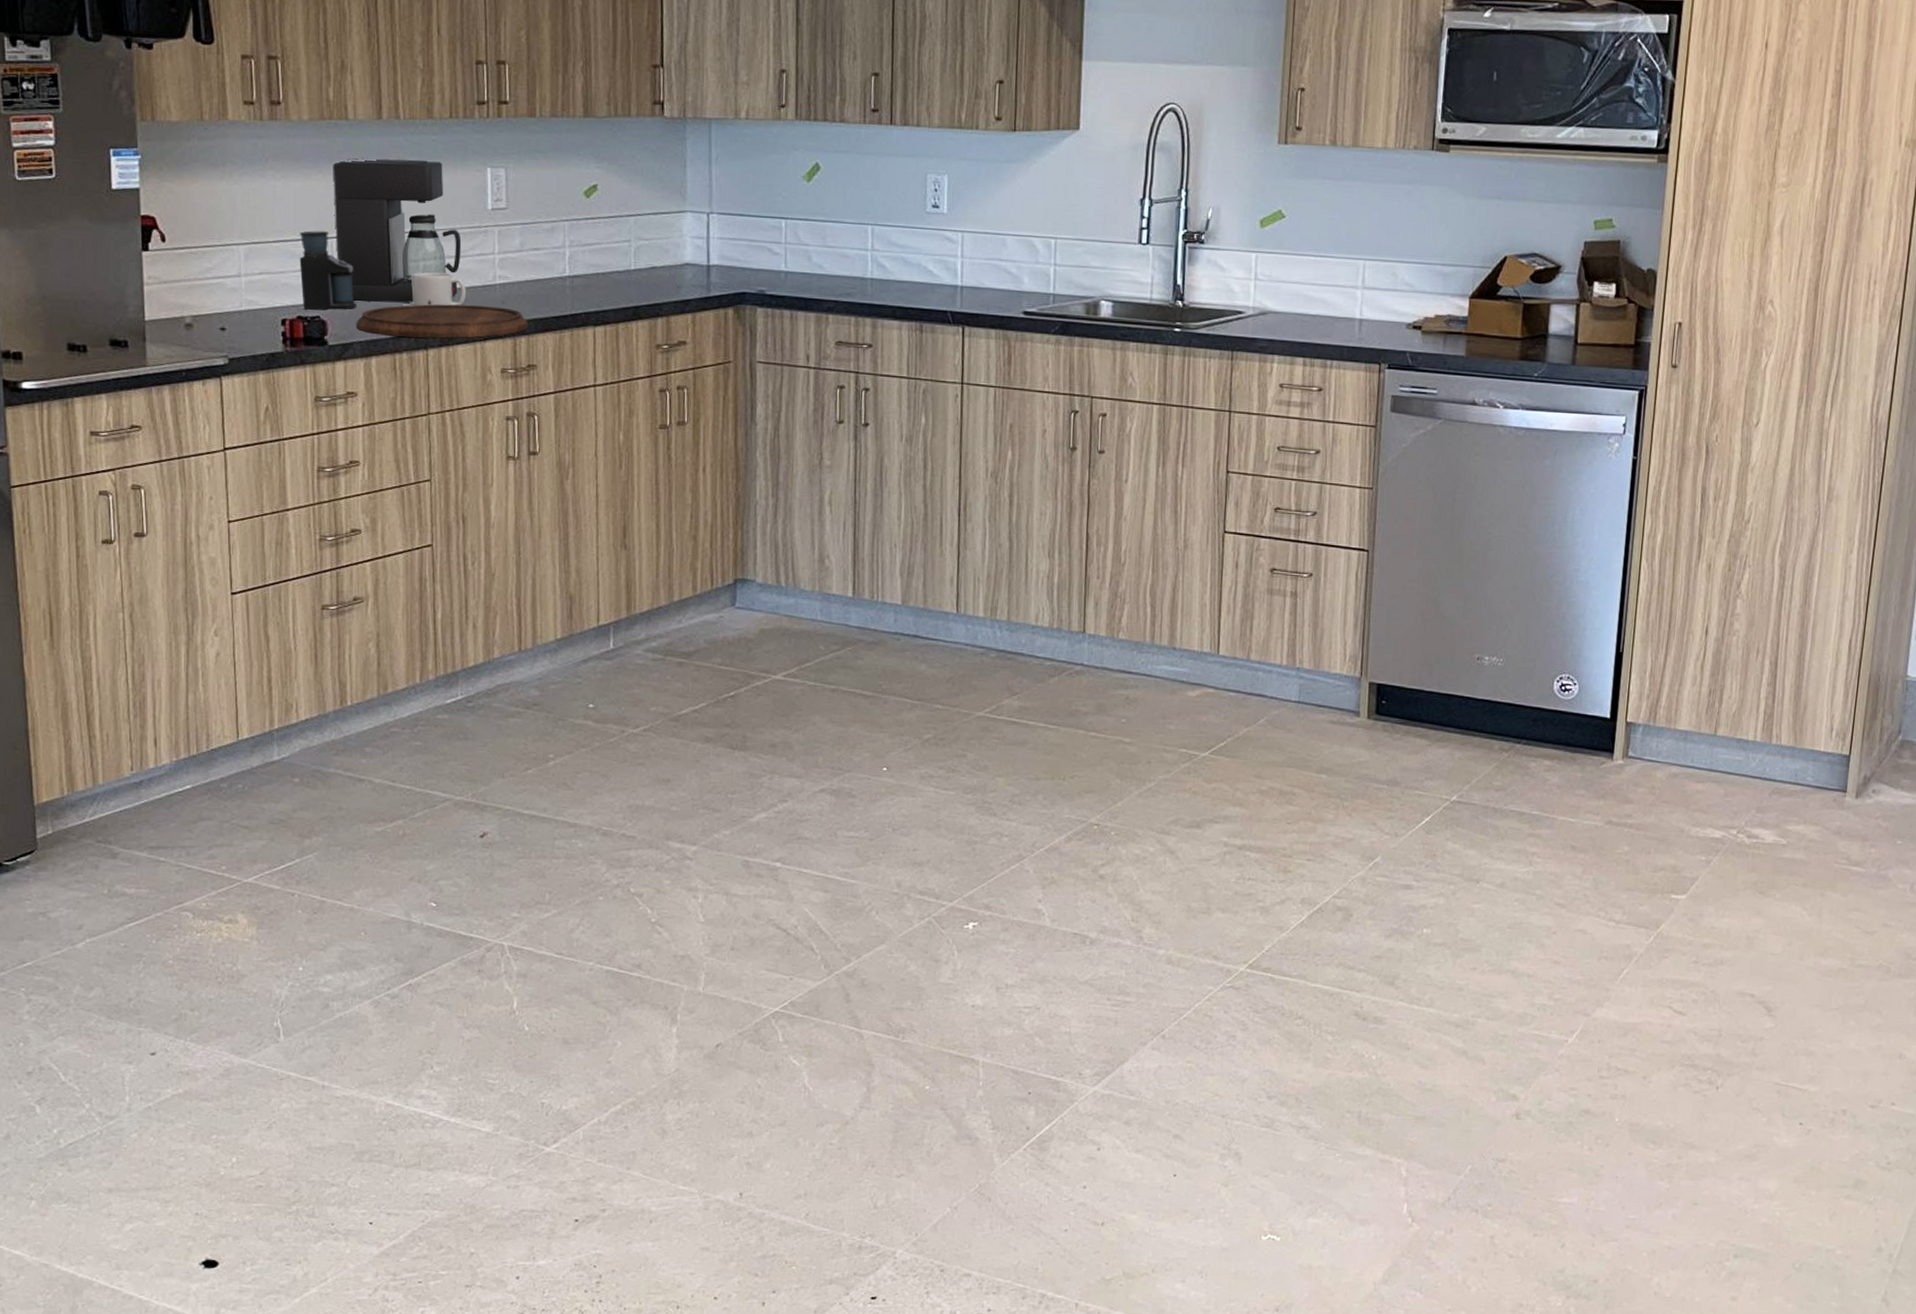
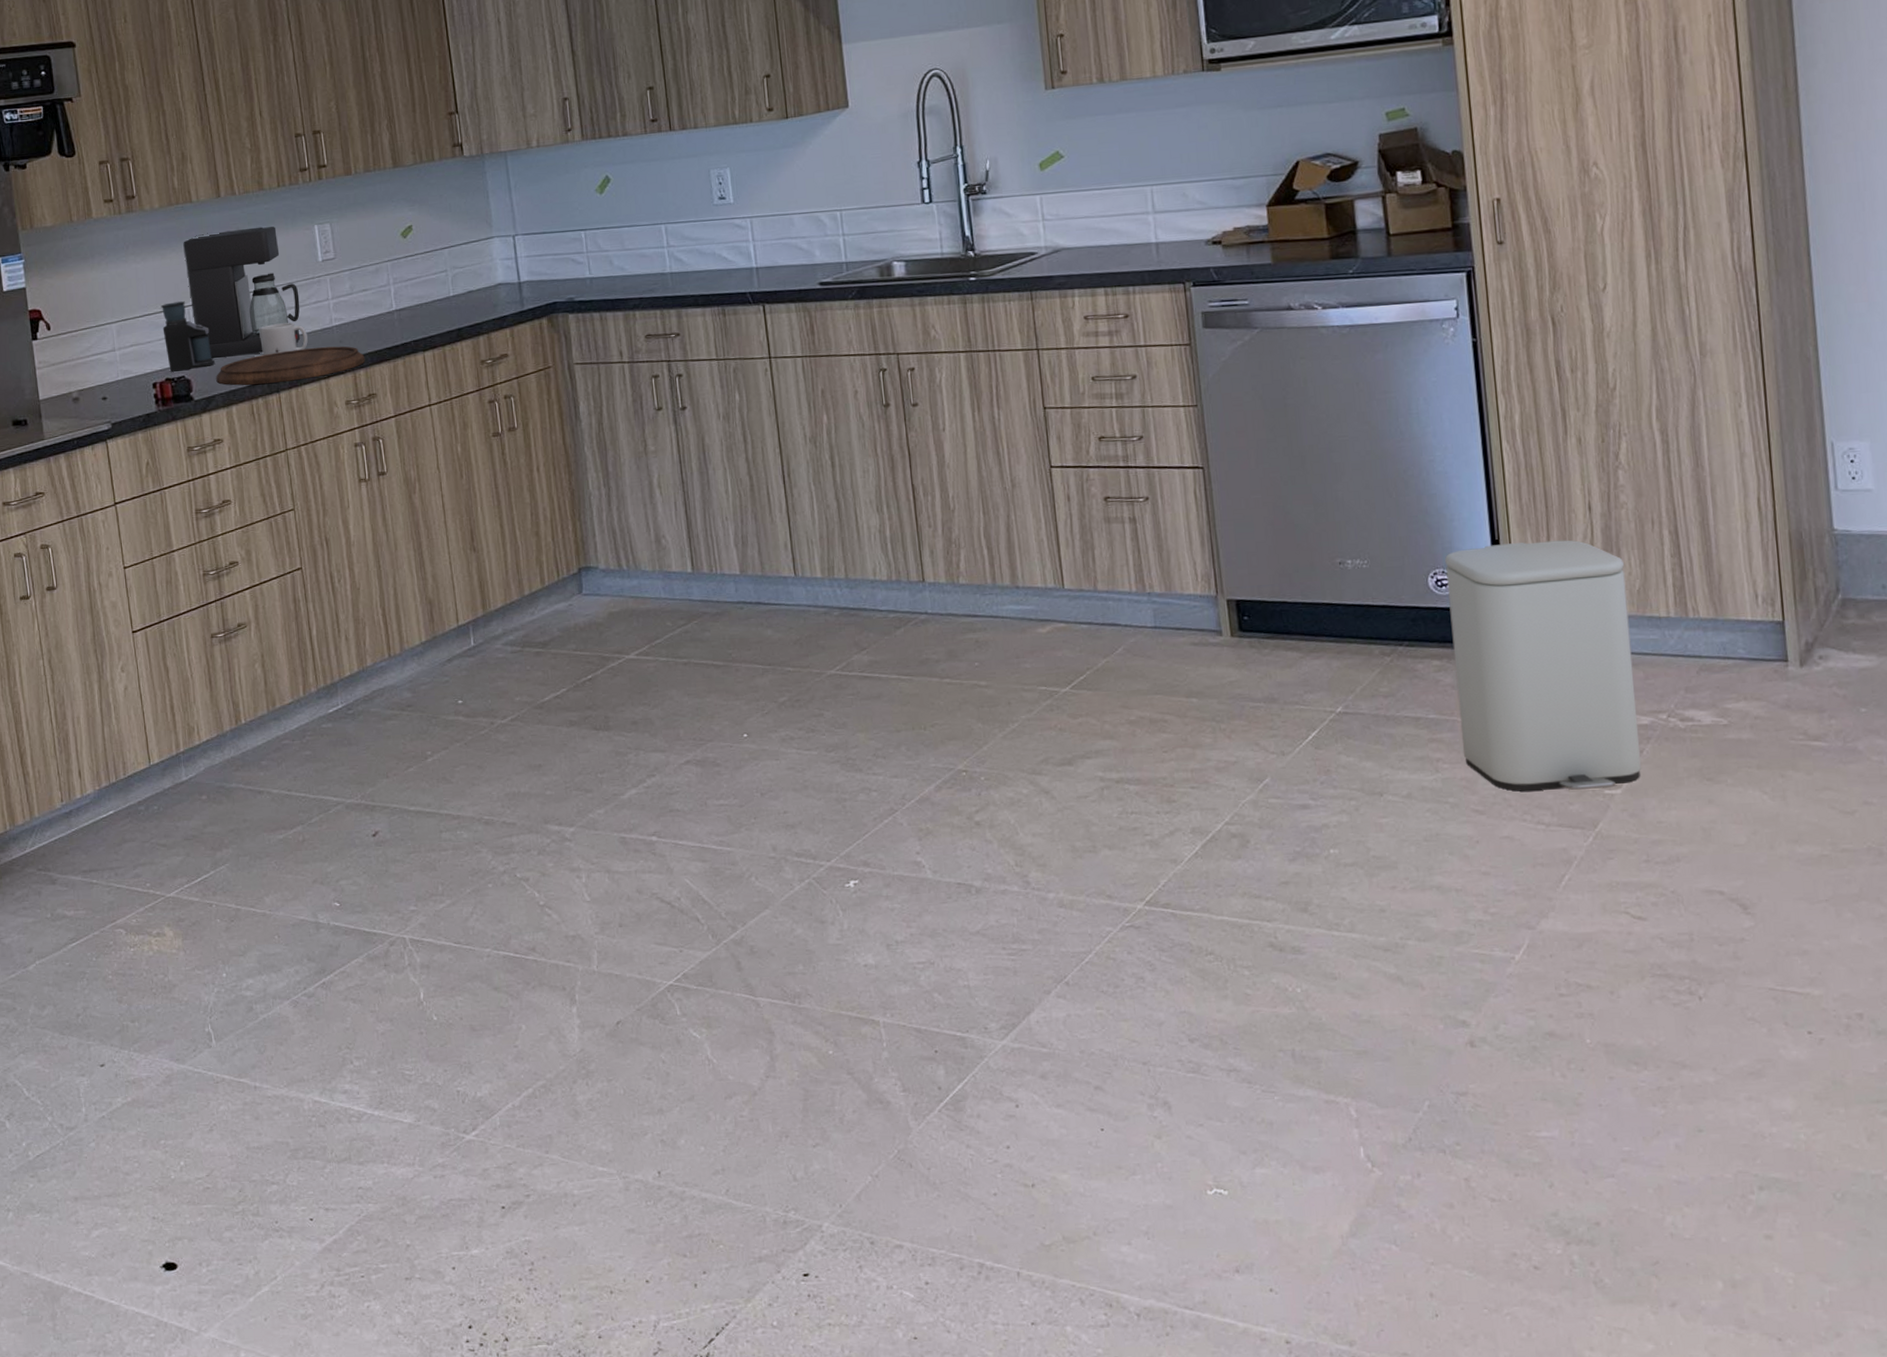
pedal bin: none [1556,656,1727,893] -> present [1444,540,1642,792]

